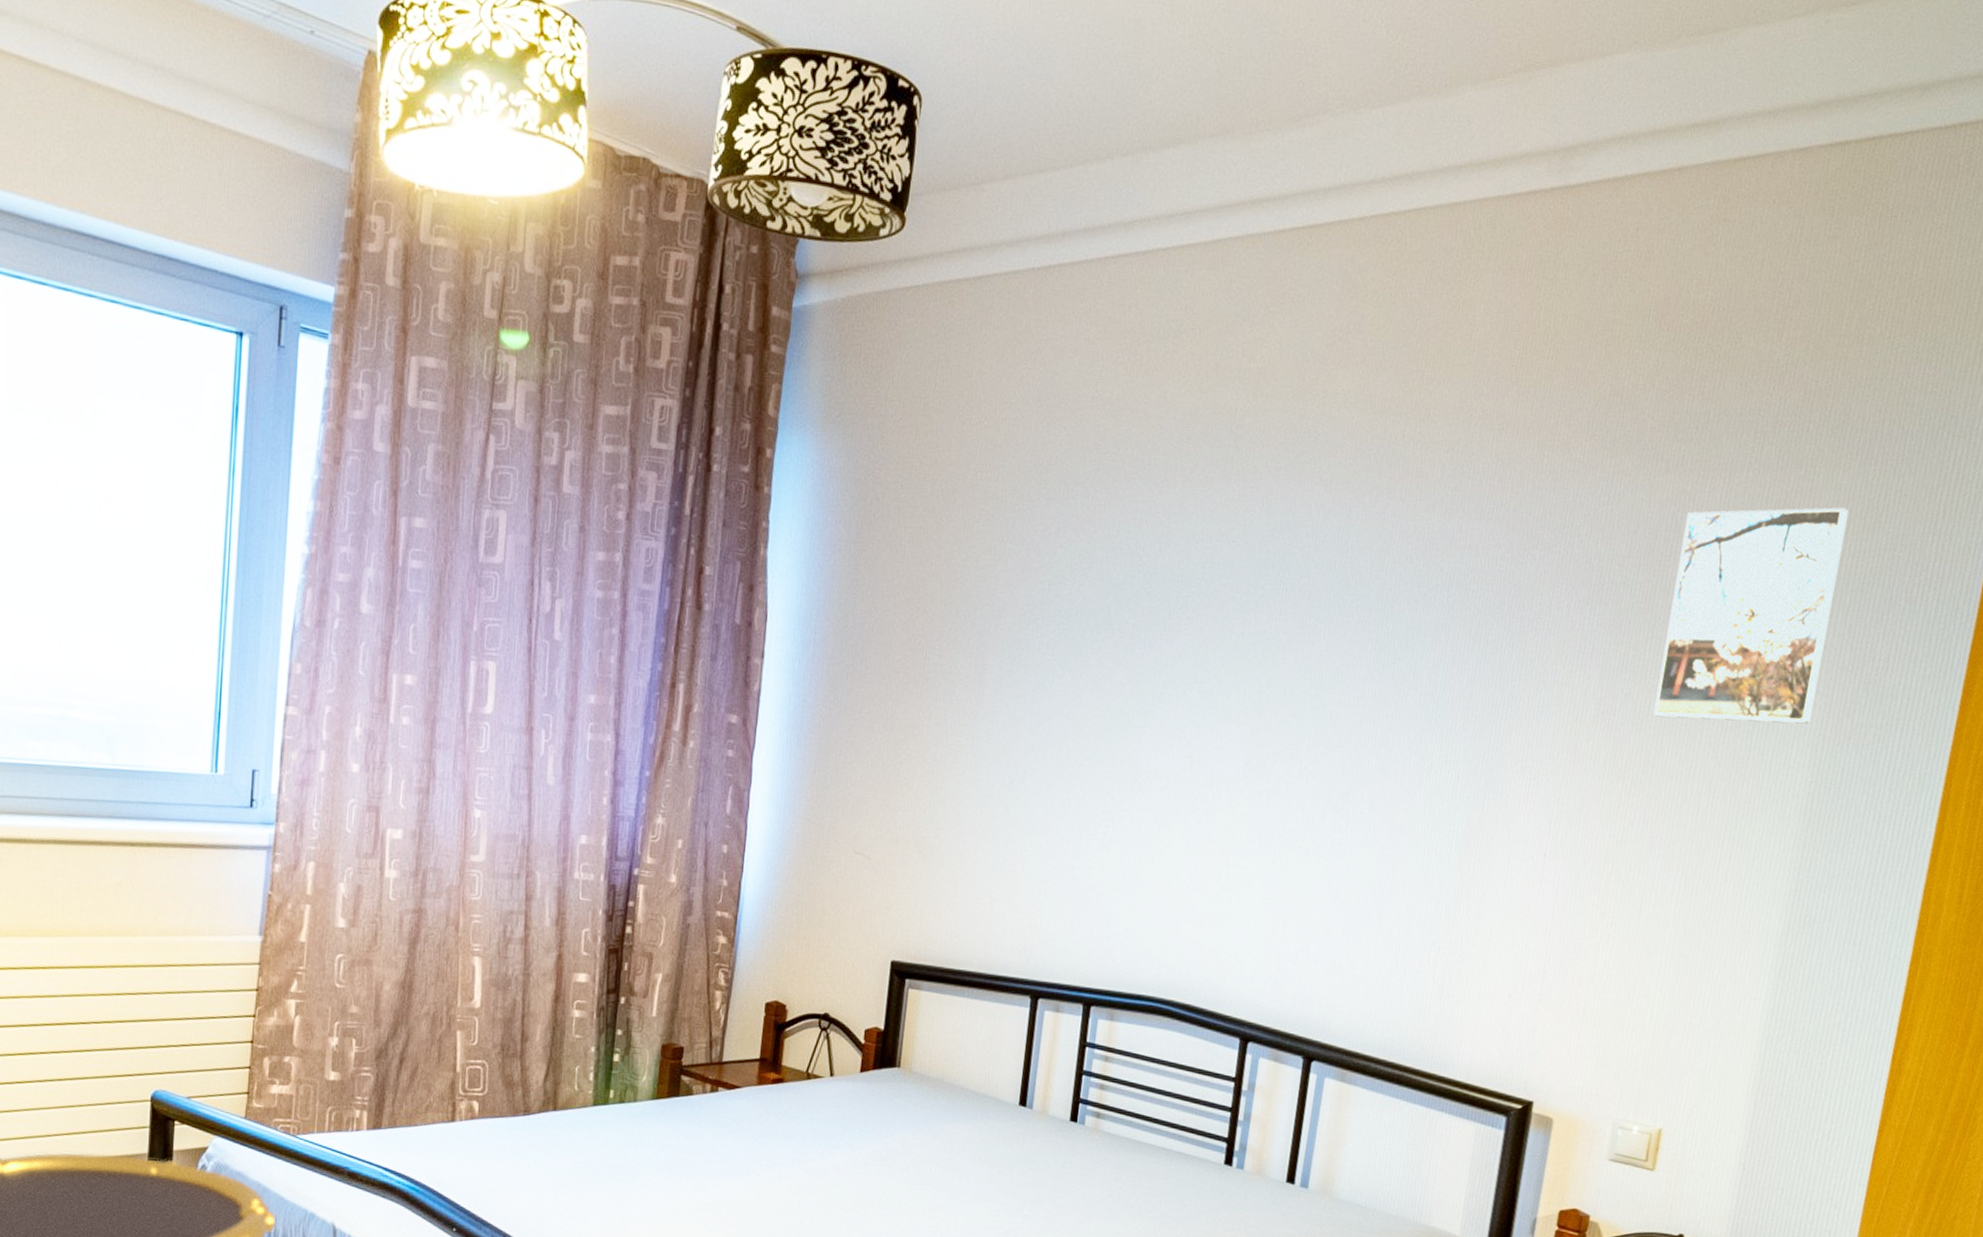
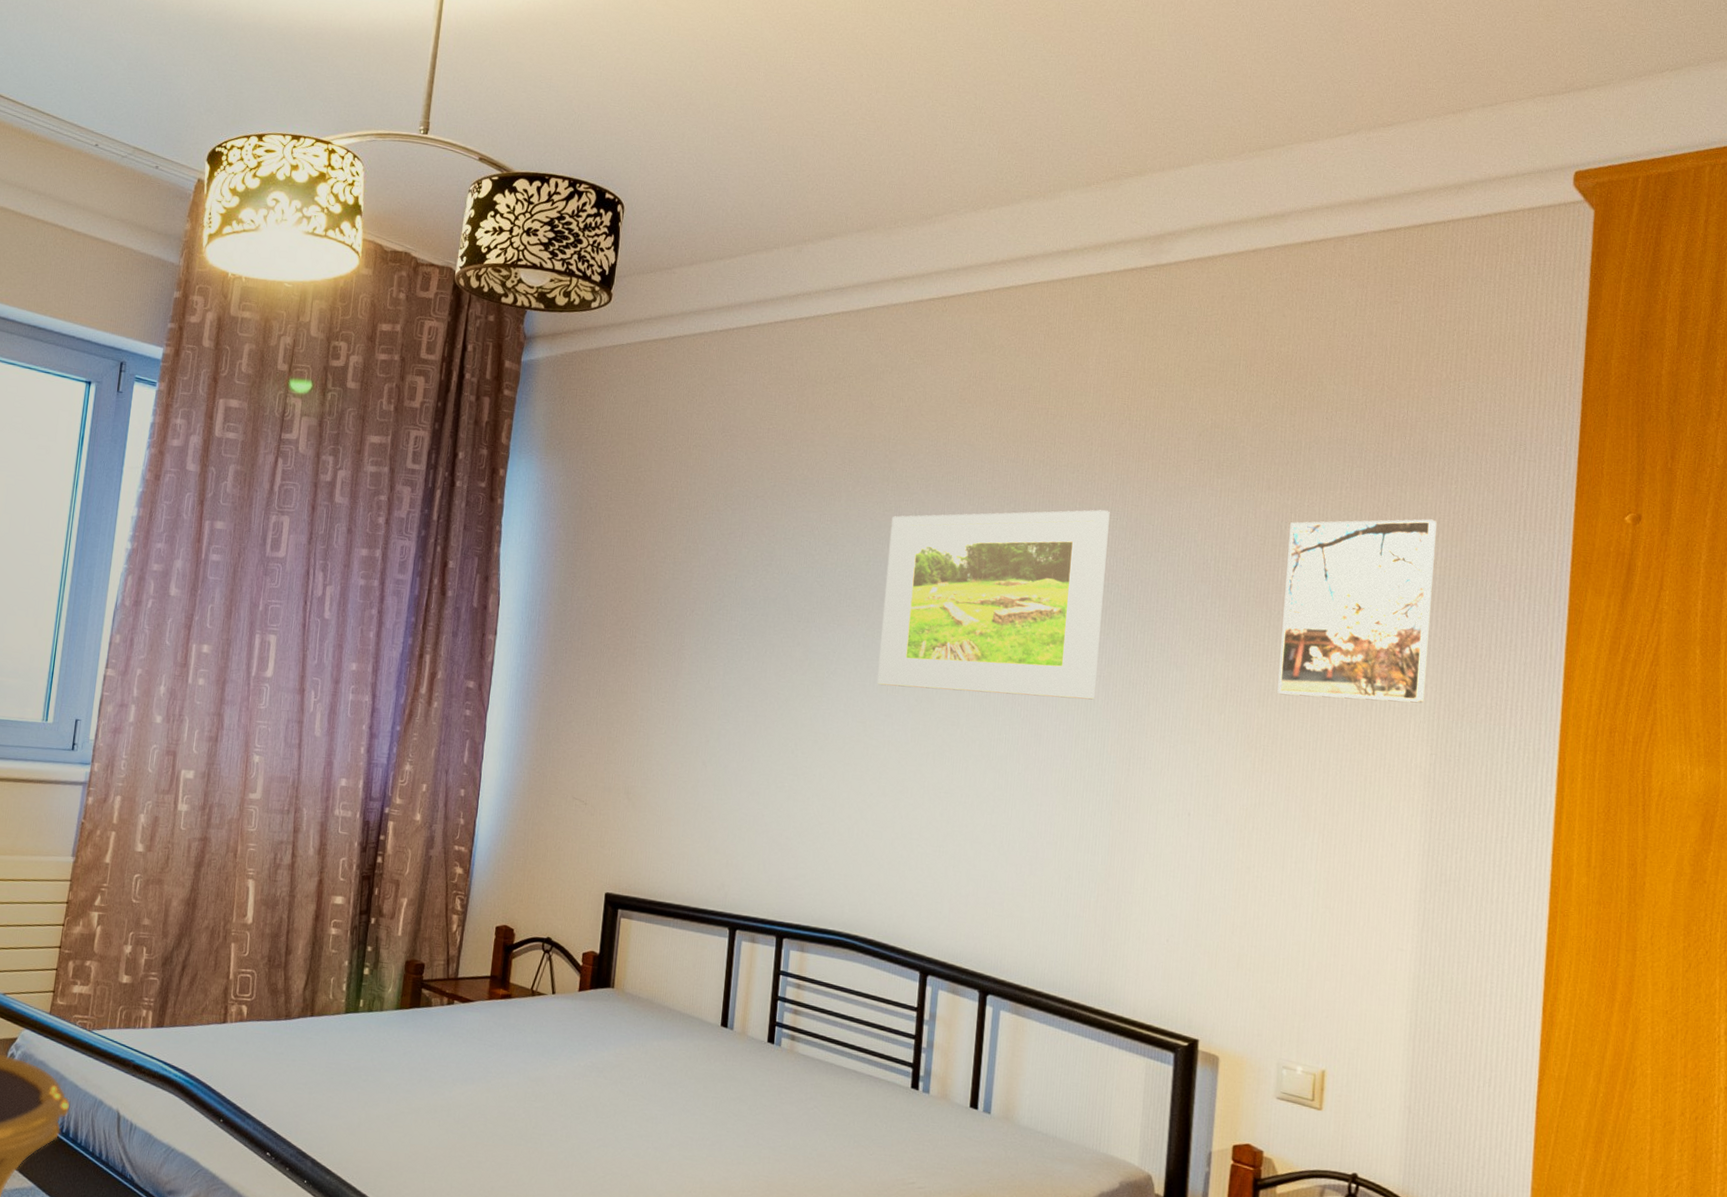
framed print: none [1208,498,1486,726] -> present [877,510,1110,700]

